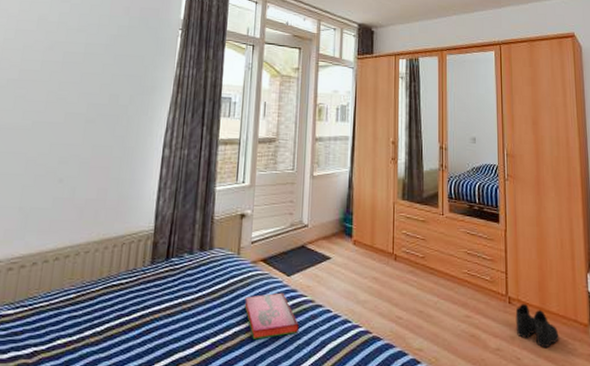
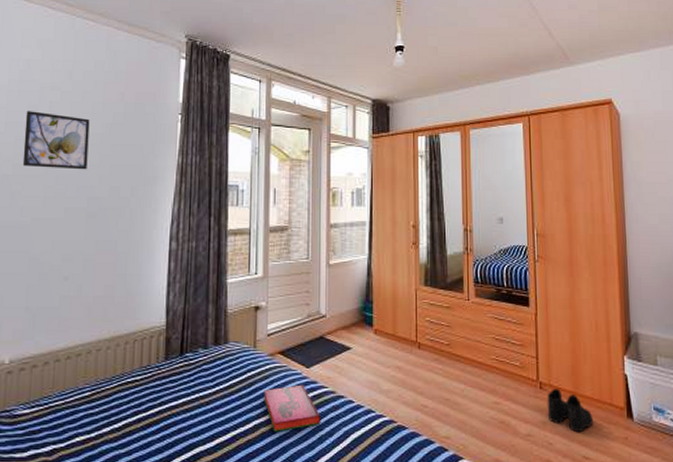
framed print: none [28,20,96,78] -> present [22,111,90,170]

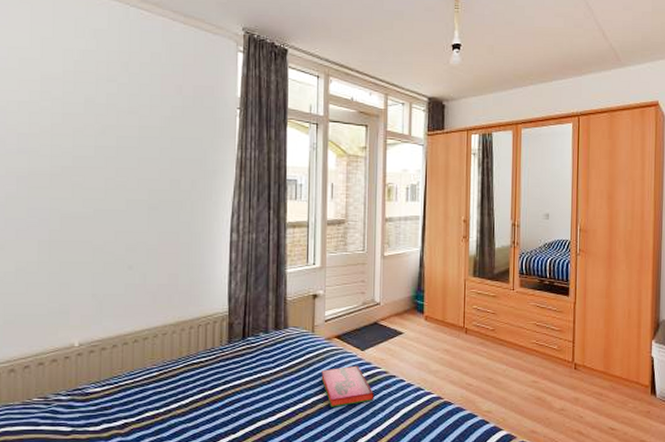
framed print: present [22,111,90,170] -> none [82,103,148,163]
boots: present [547,389,594,433] -> none [580,369,621,408]

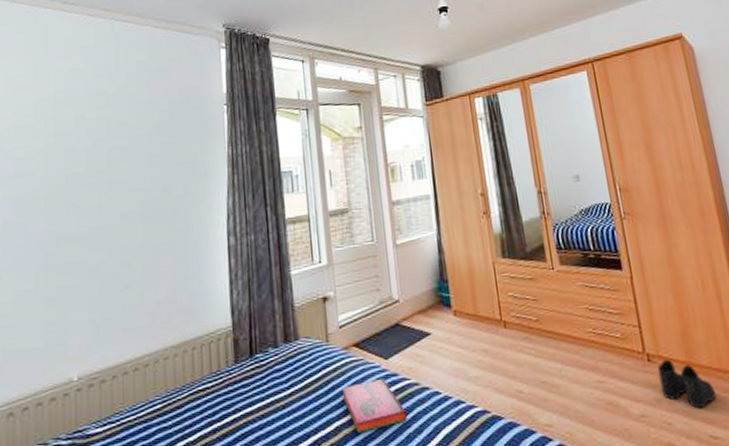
boots: none [580,369,621,408] -> present [657,360,717,409]

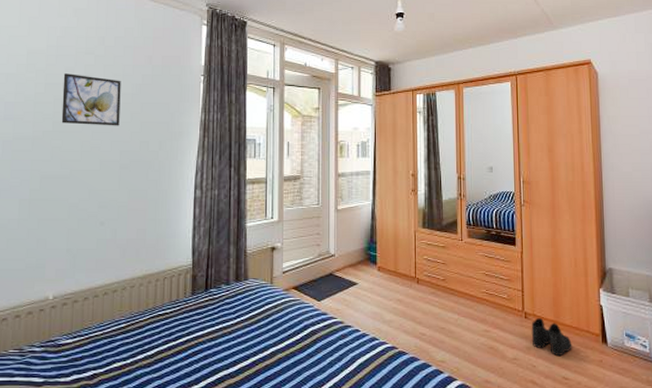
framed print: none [74,118,138,176] -> present [61,73,121,126]
hardback book: present [342,378,408,433] -> none [280,316,331,358]

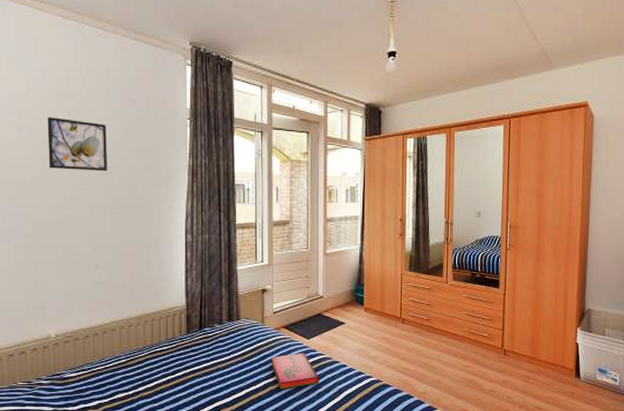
hardback book: none [280,316,331,358] -> present [271,352,320,389]
boots: present [531,318,572,357] -> none [508,355,547,389]

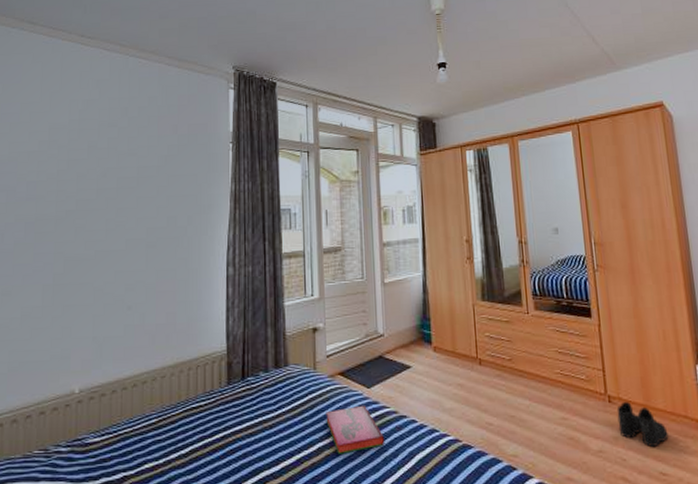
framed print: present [47,117,107,171] -> none [85,148,146,202]
boots: none [508,355,547,389] -> present [616,402,669,448]

